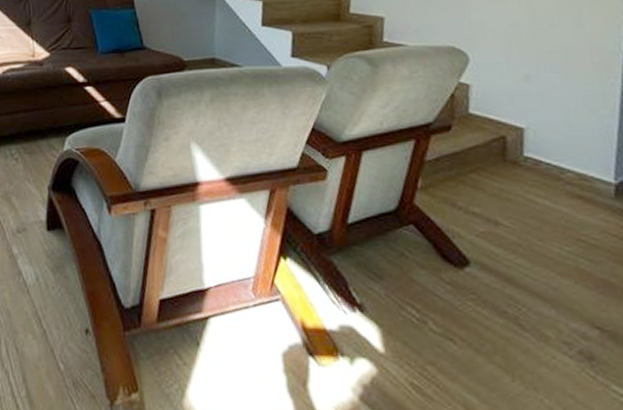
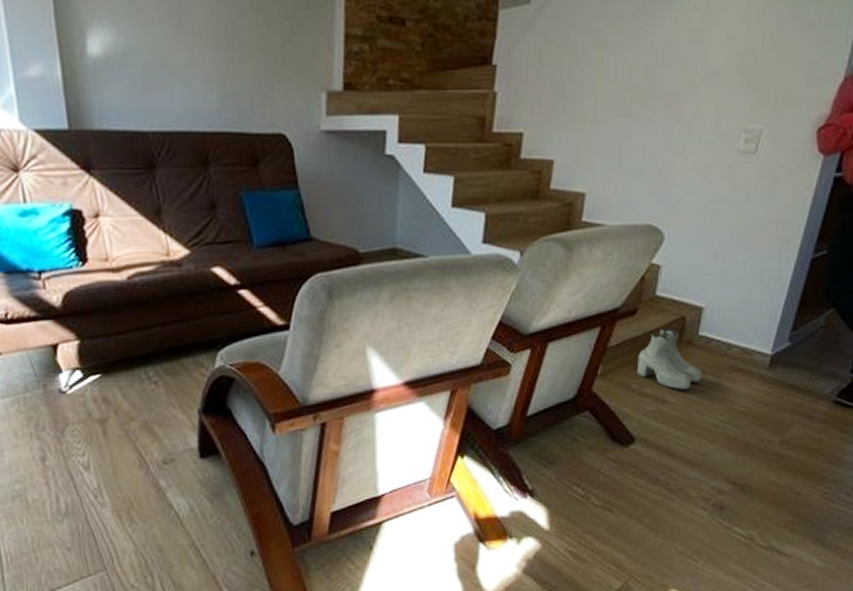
boots: none [459,146,536,213] -> present [636,328,701,390]

